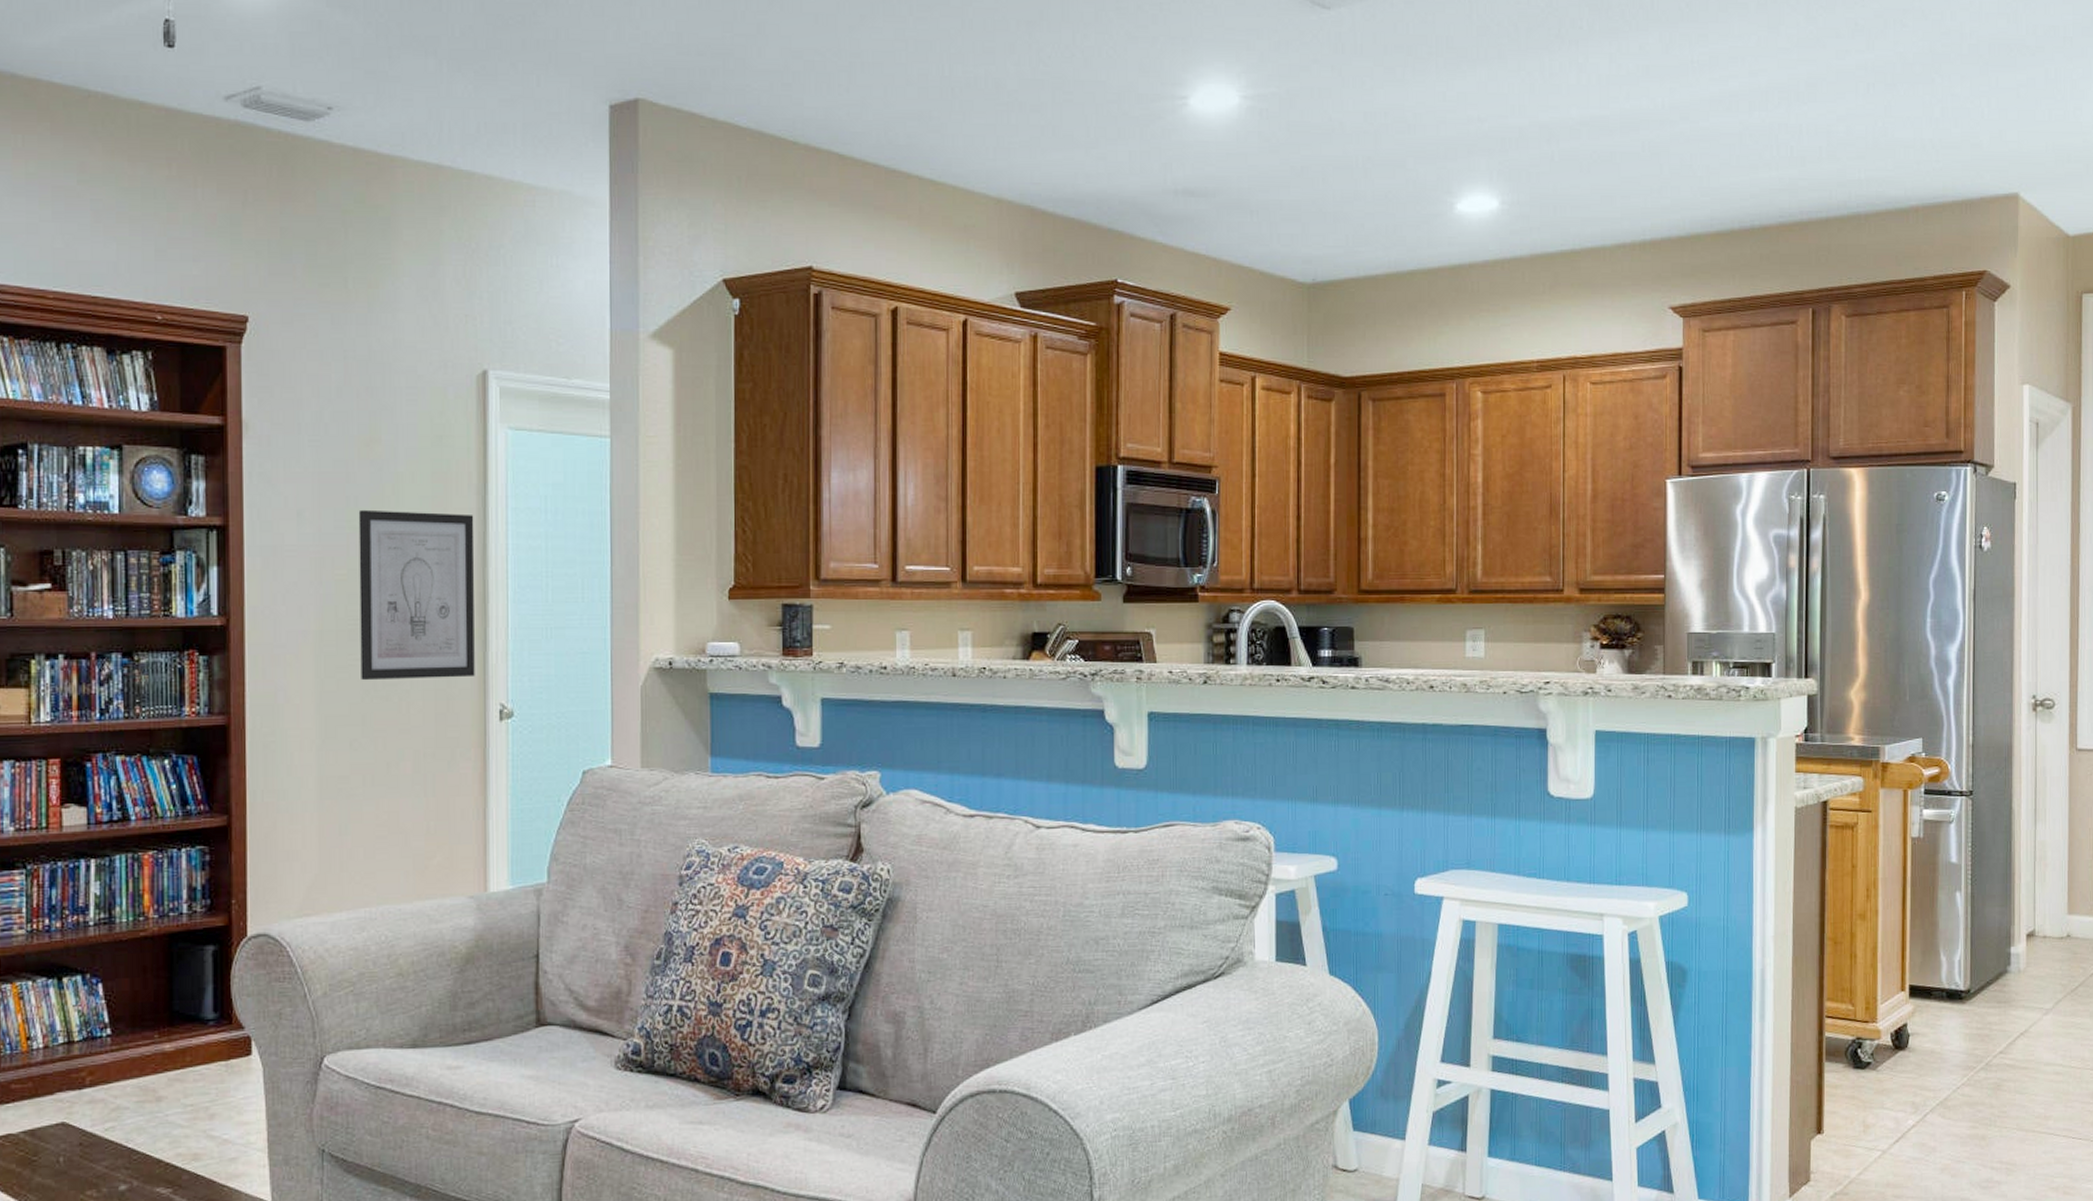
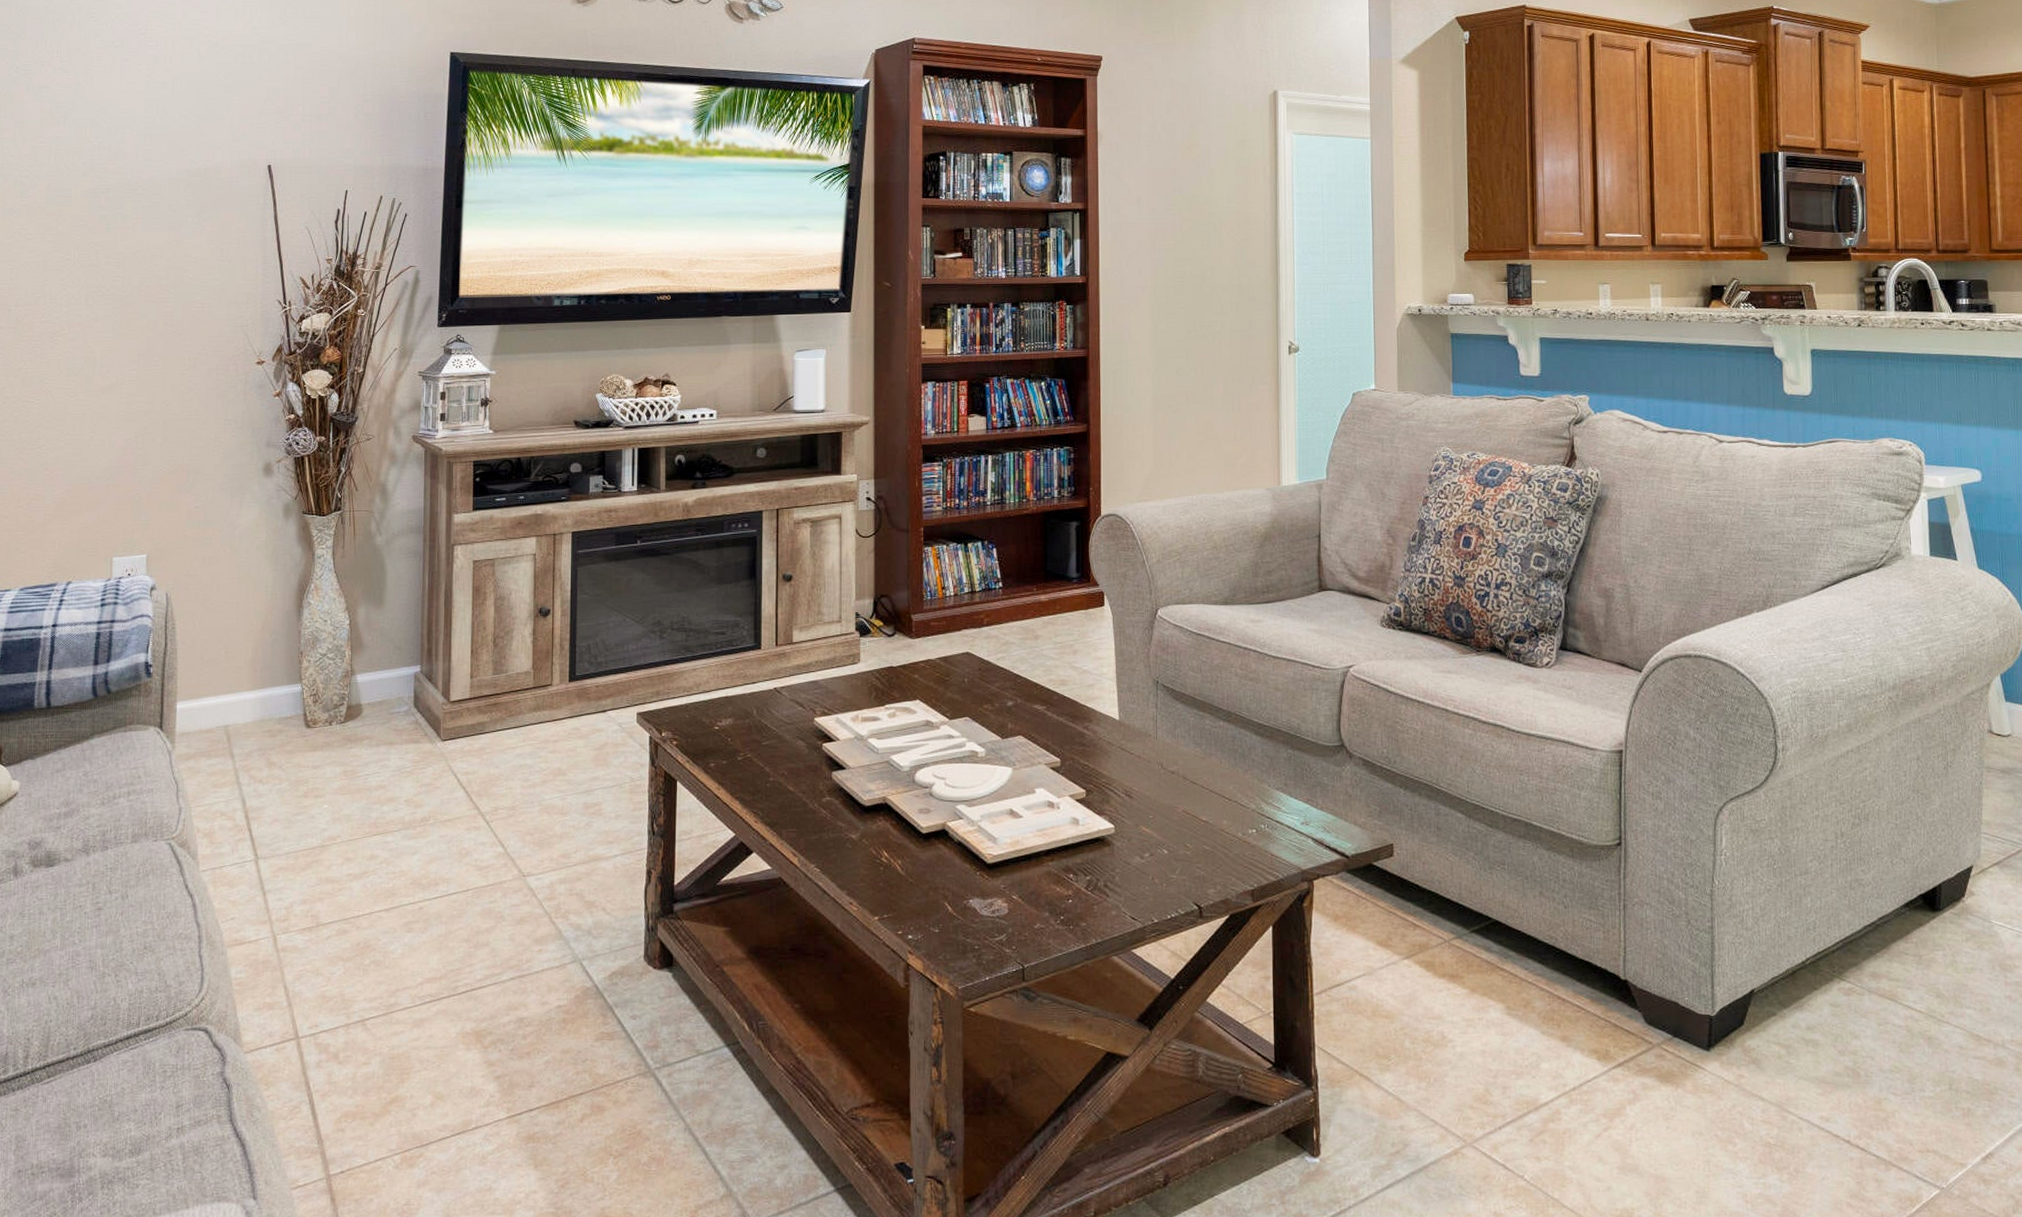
wall art: present [358,509,475,681] -> none [1182,196,1270,324]

